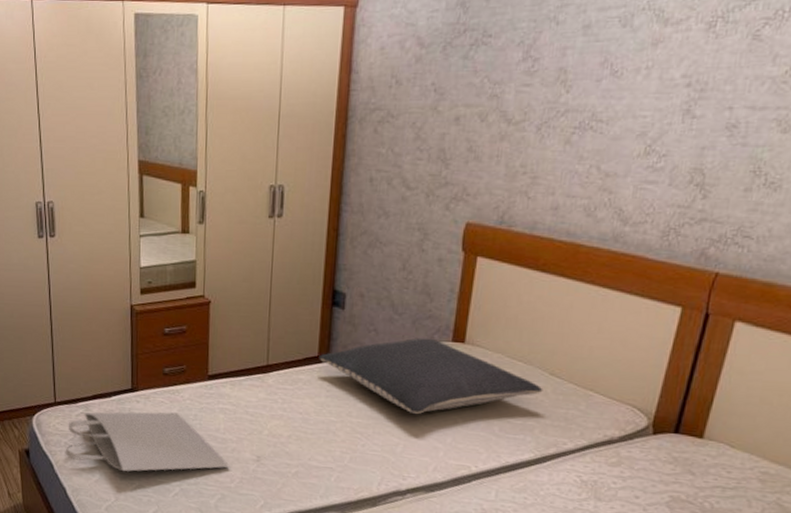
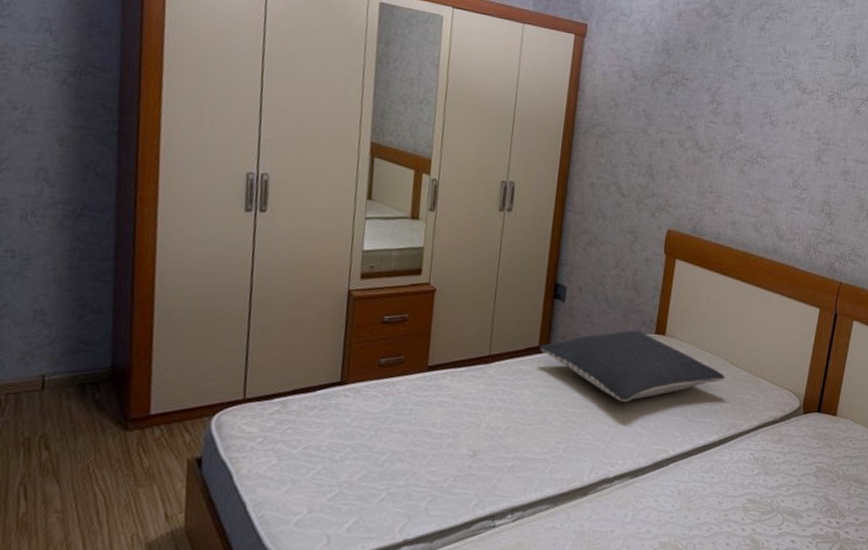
tote bag: present [65,411,230,472] -> none [250,406,444,478]

